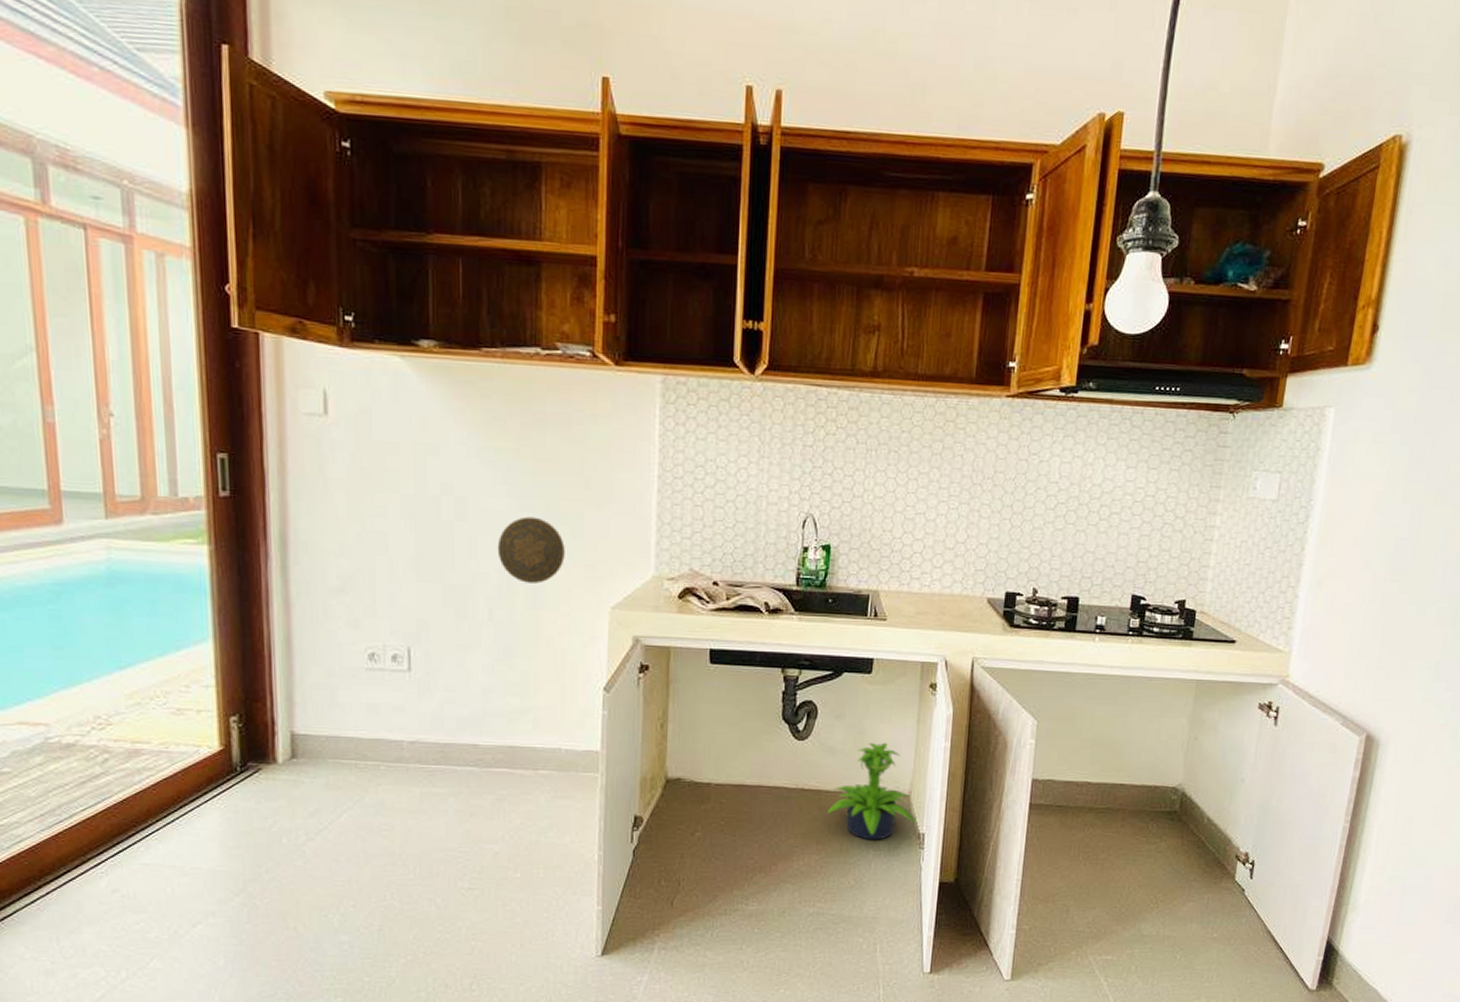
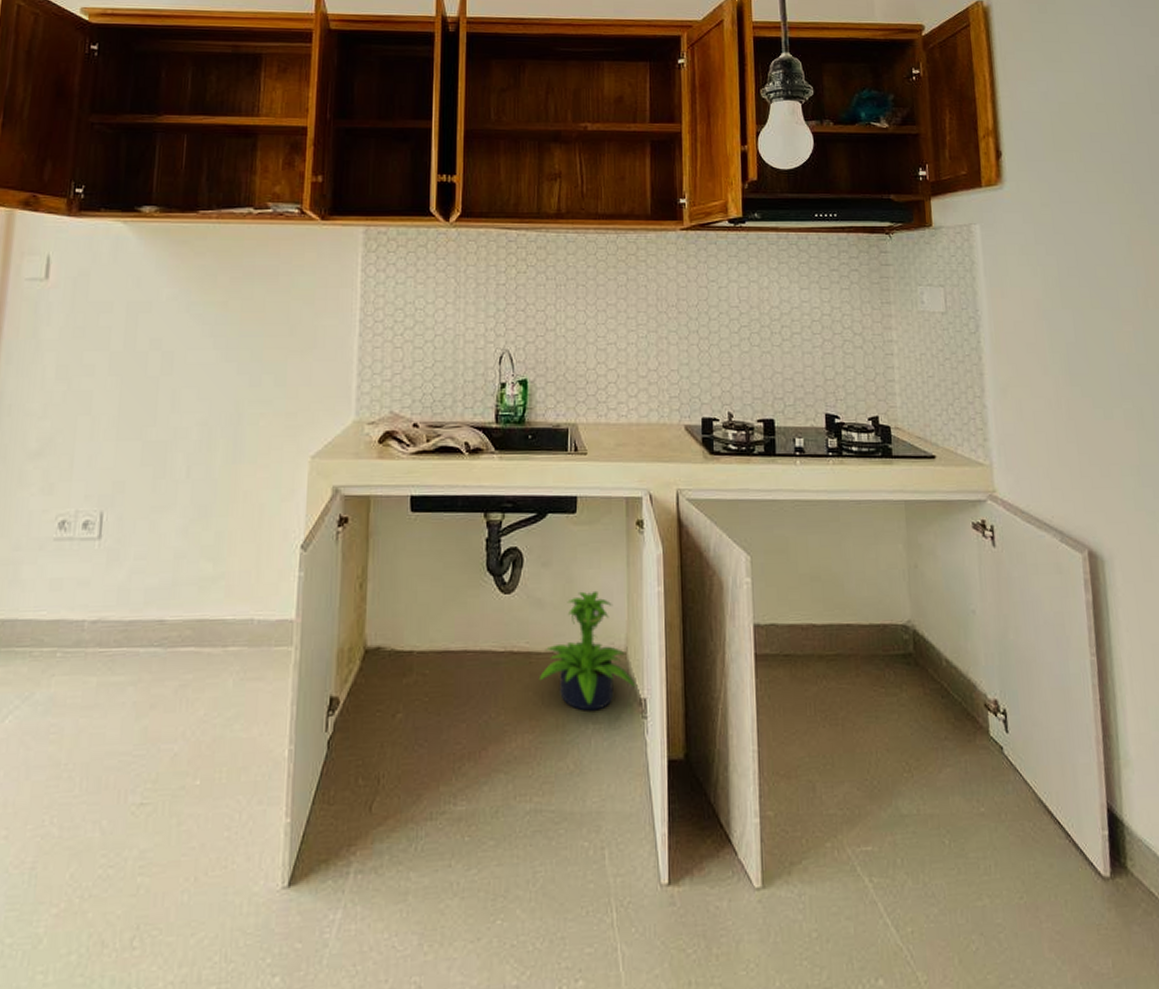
decorative plate: present [497,516,565,583] -> none [200,367,267,436]

